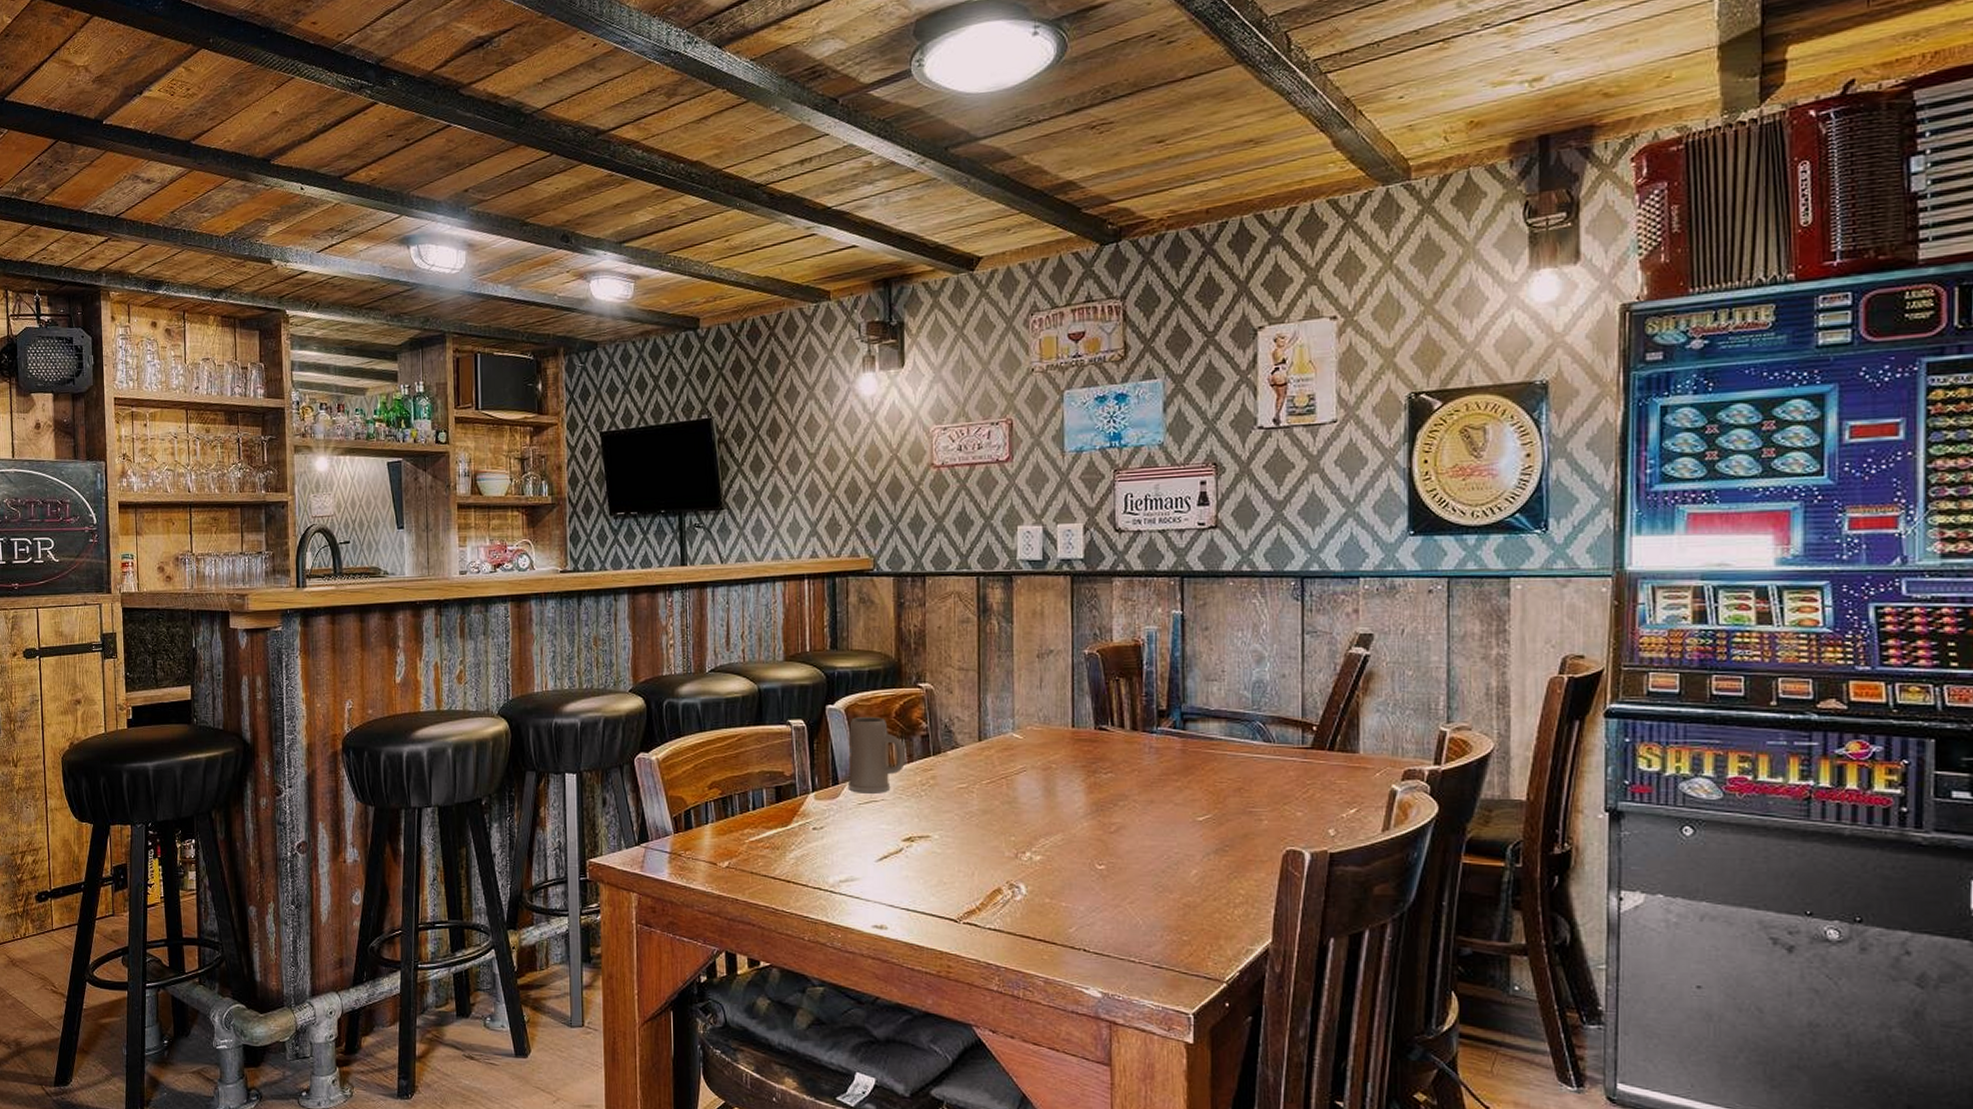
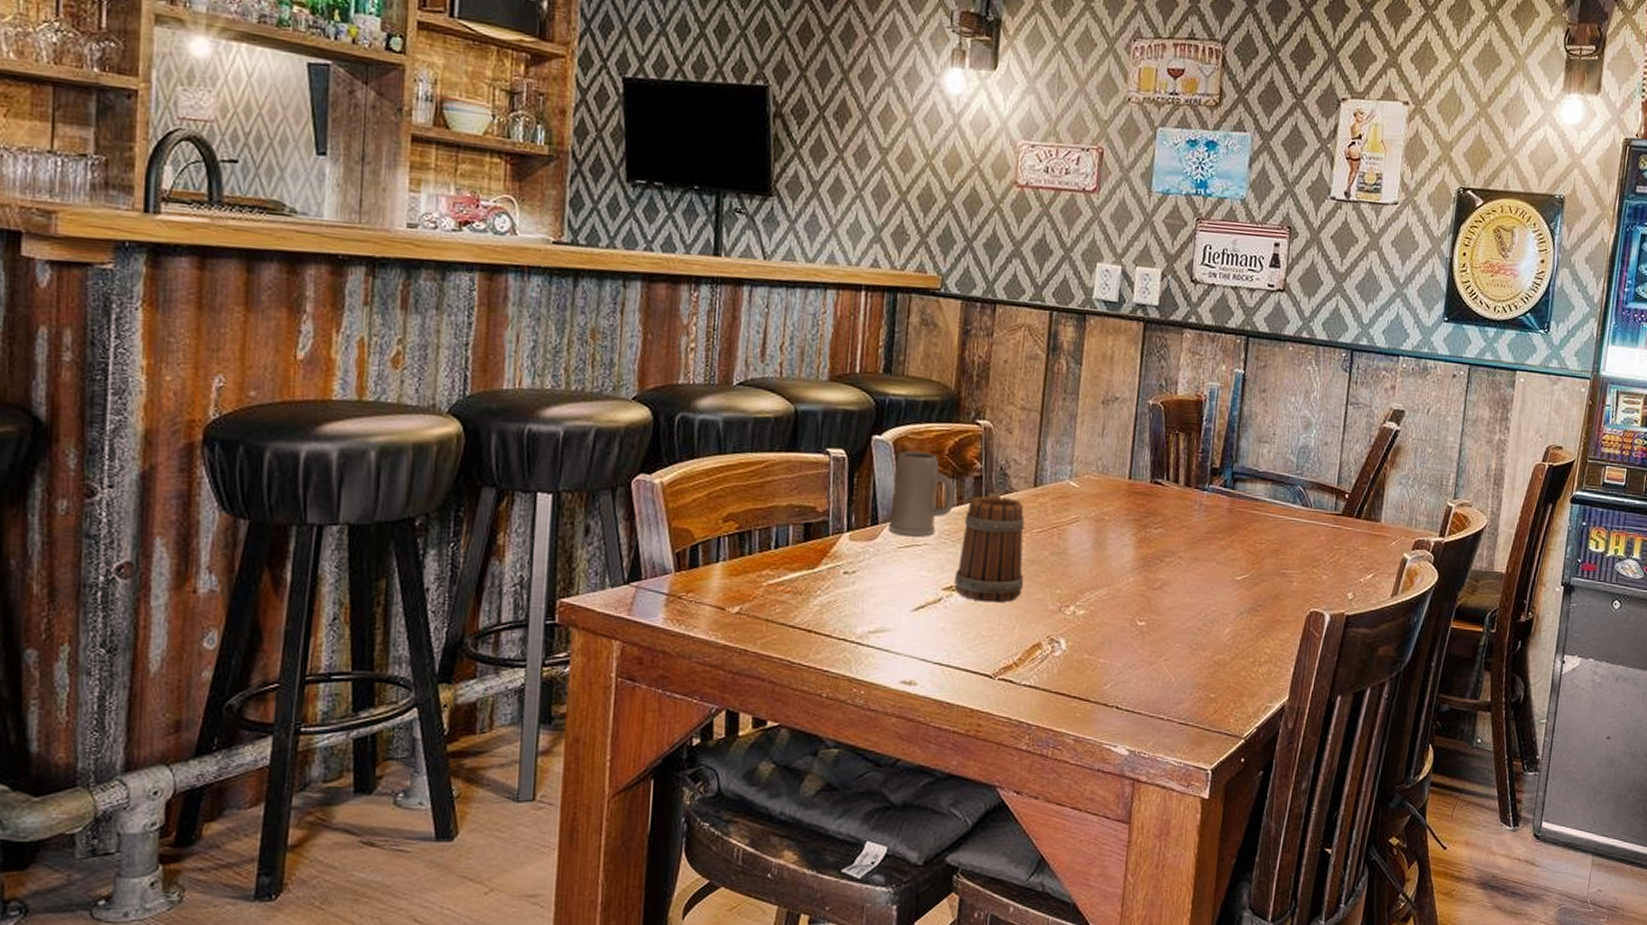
beer mug: none [912,748,979,851] -> present [954,492,1025,603]

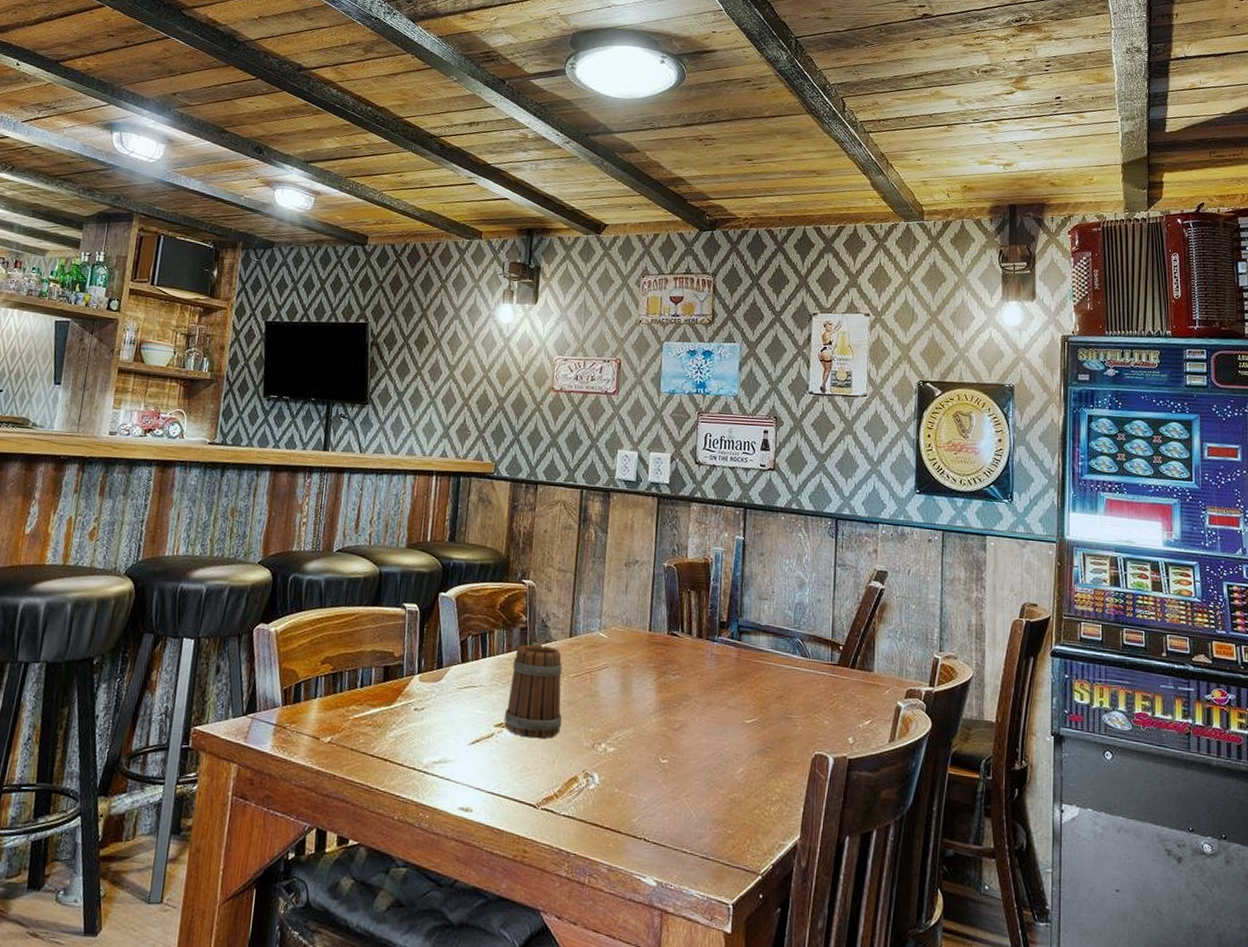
beer mug: present [887,451,956,538] -> none [450,606,506,680]

